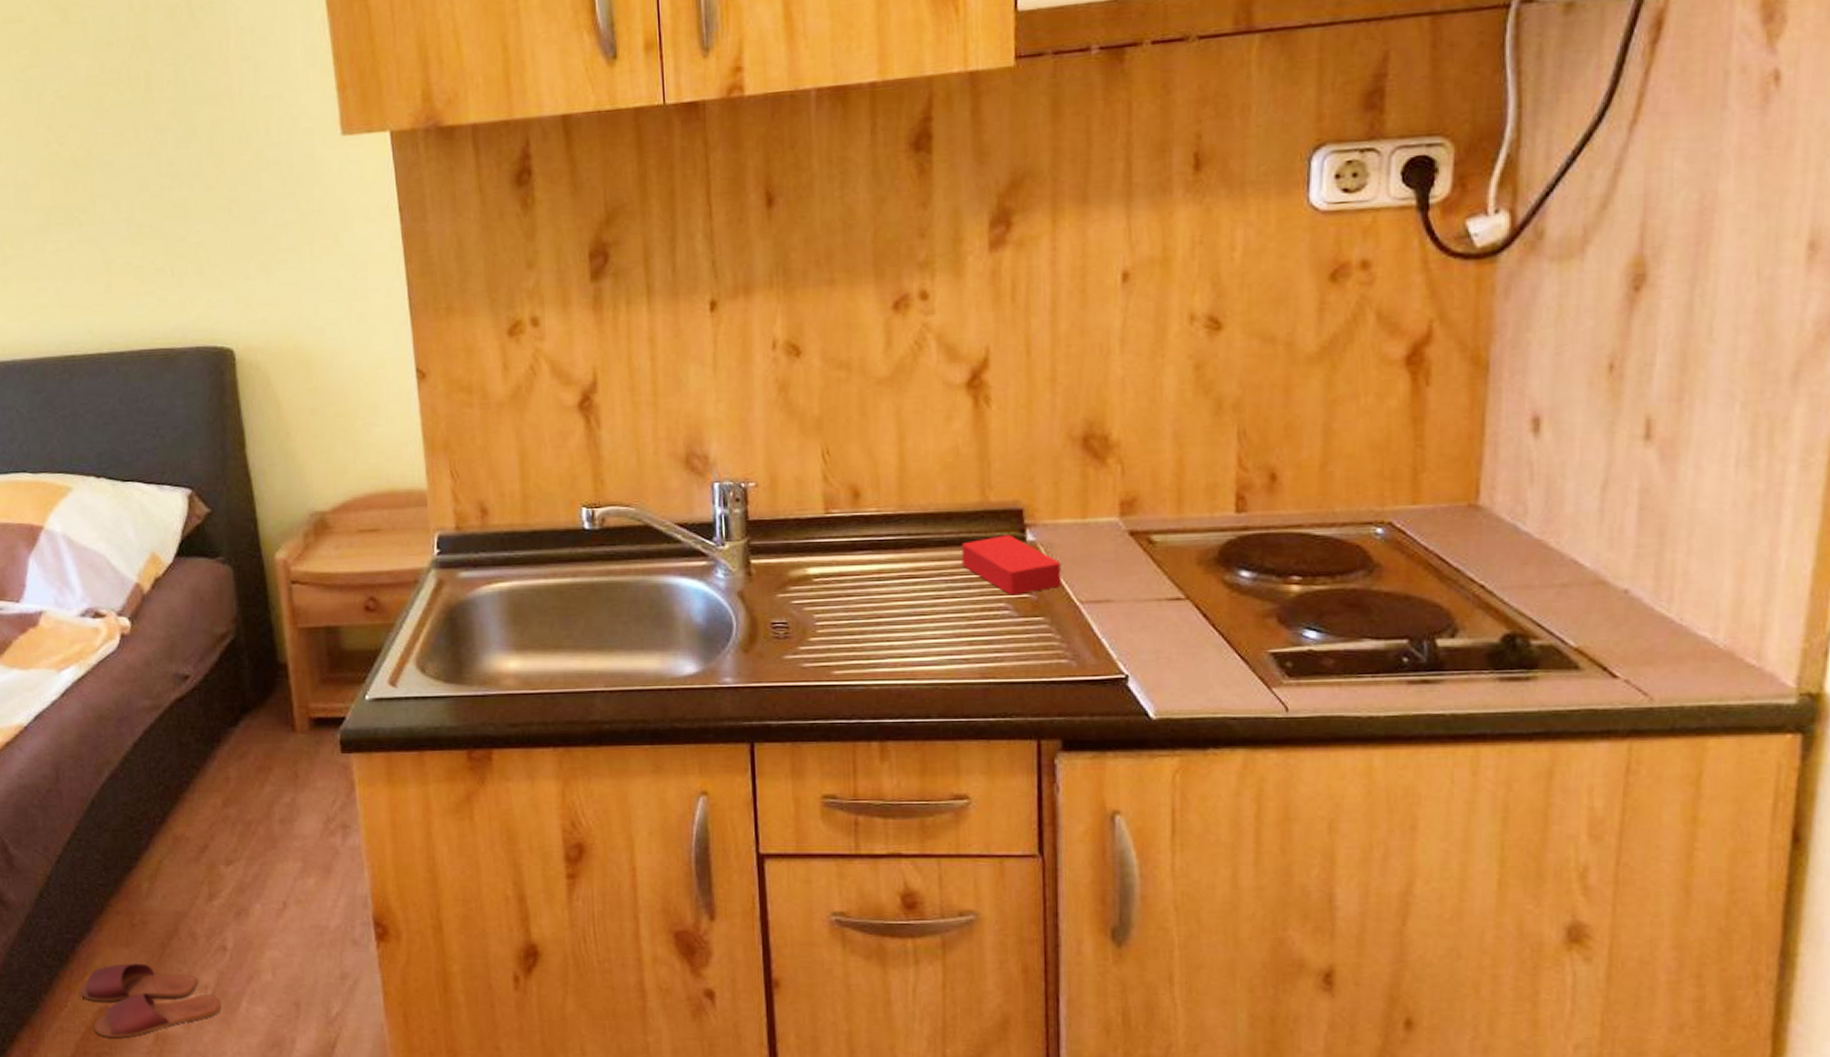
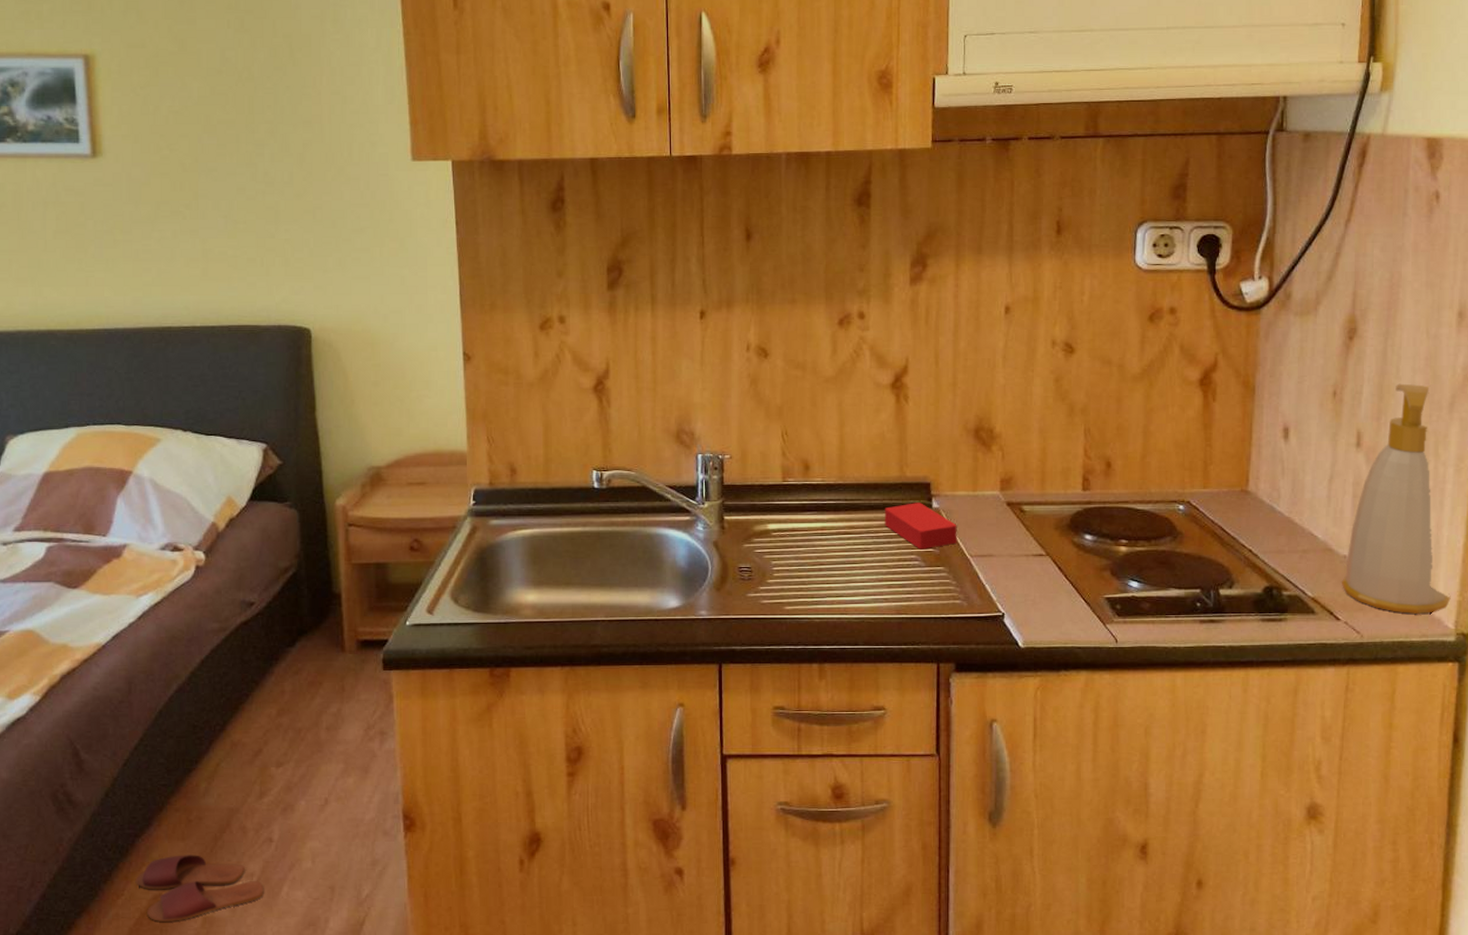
soap bottle: none [1621,348,1791,668] -> present [1342,383,1451,614]

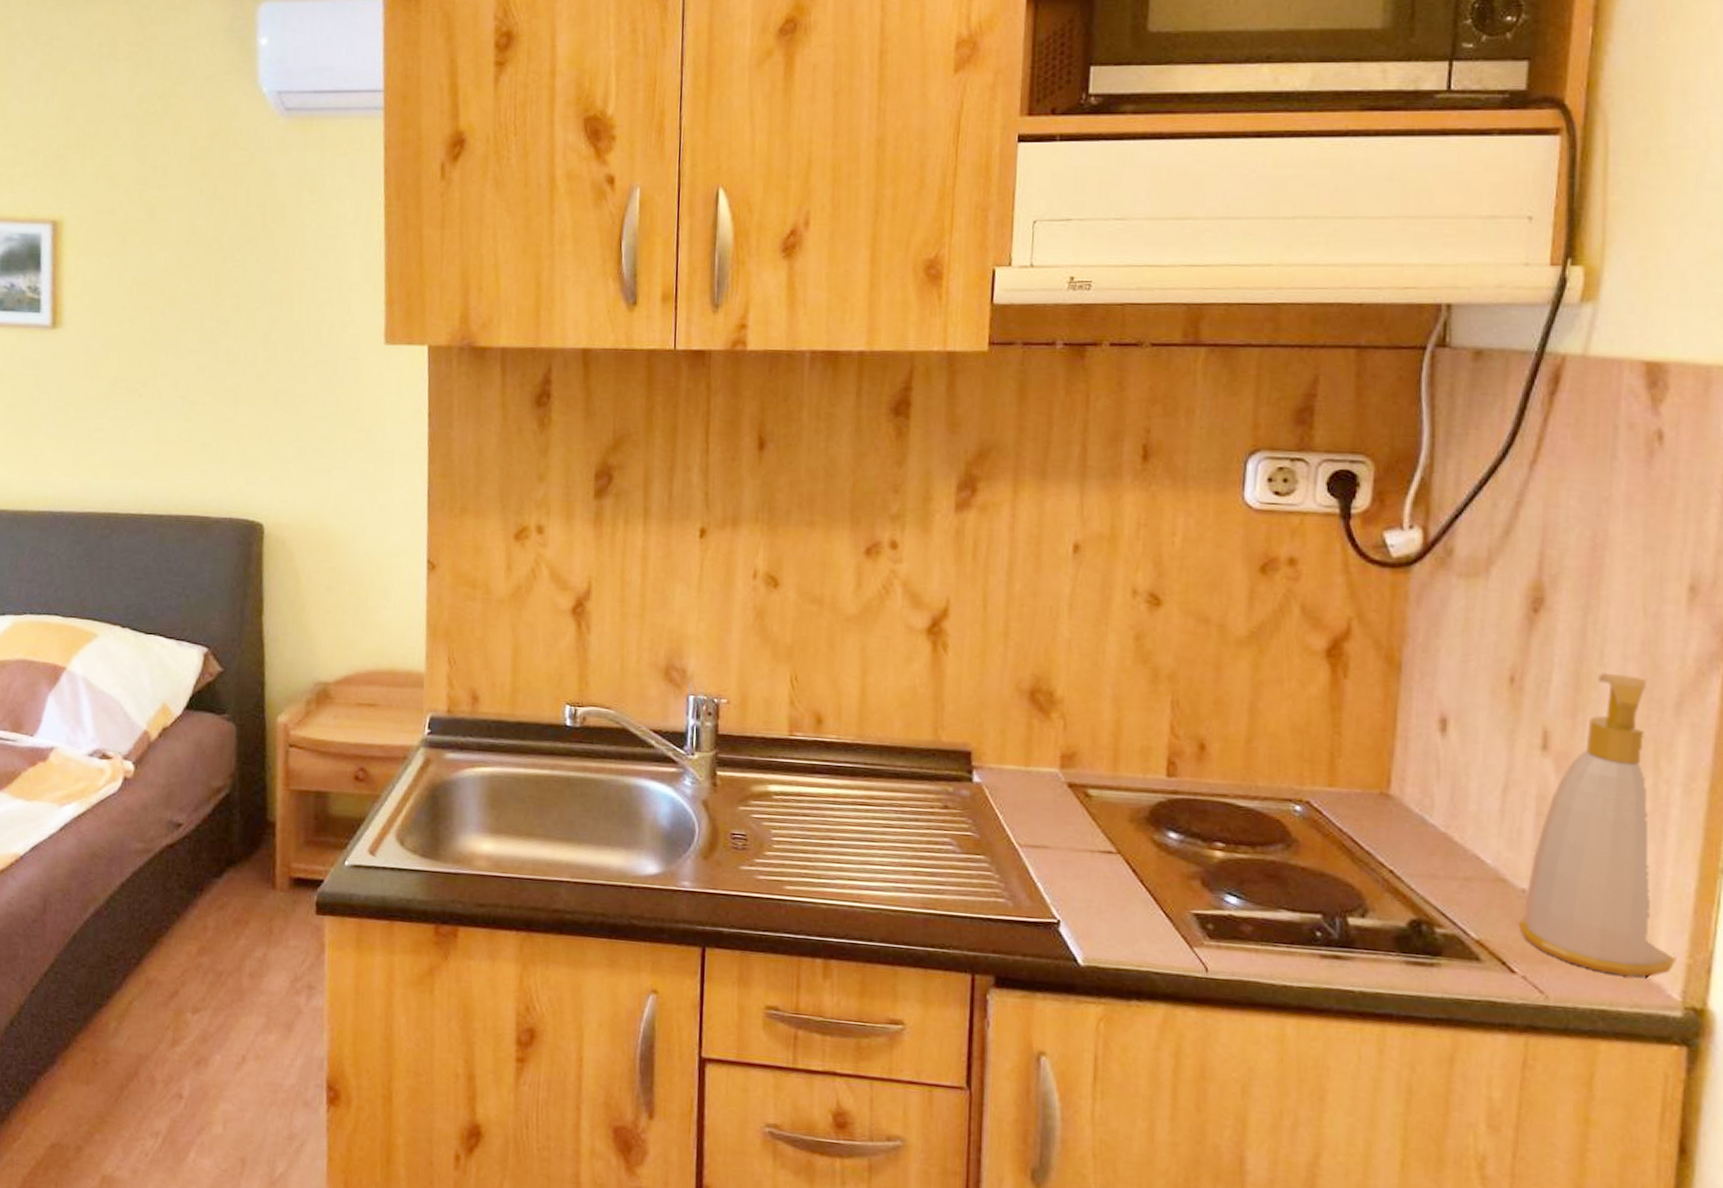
slippers: present [135,855,264,922] -> none [33,1101,169,1177]
sponge: present [884,503,957,550] -> none [912,774,1004,832]

